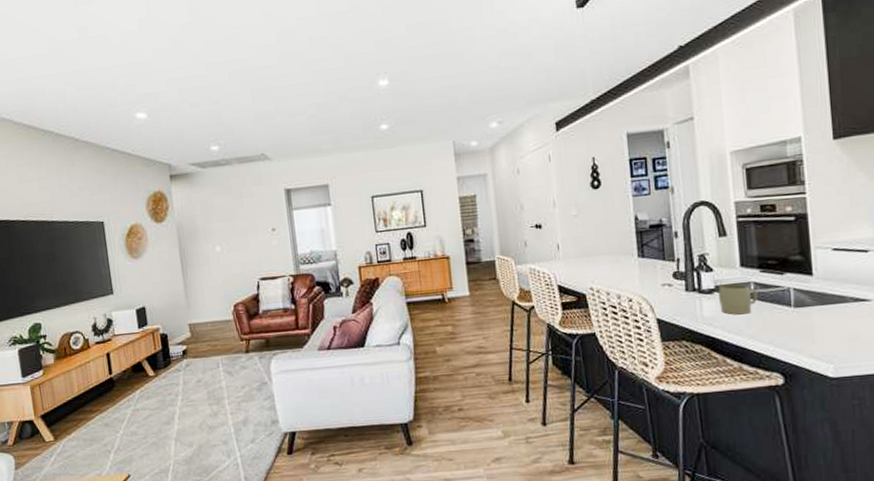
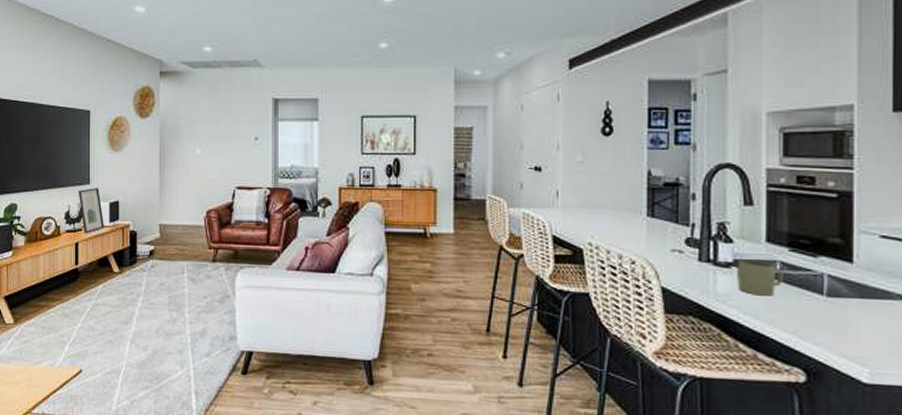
picture frame: none [102,297,134,342] -> present [78,188,104,233]

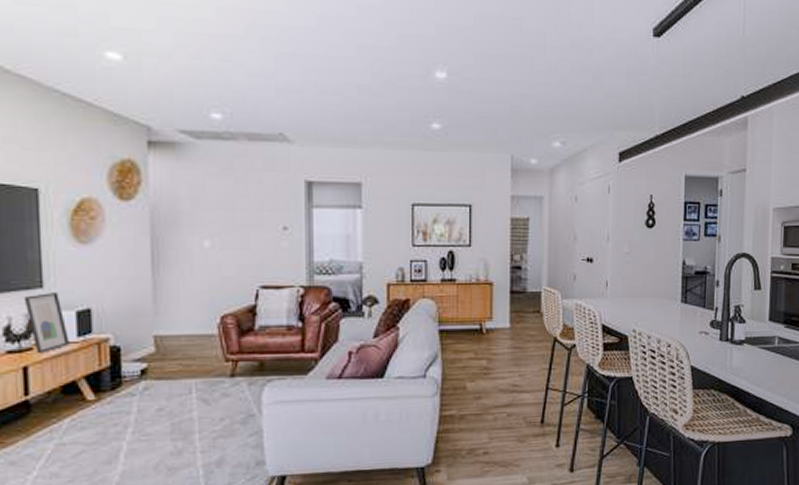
mug: present [737,259,785,296] -> none [747,336,781,367]

